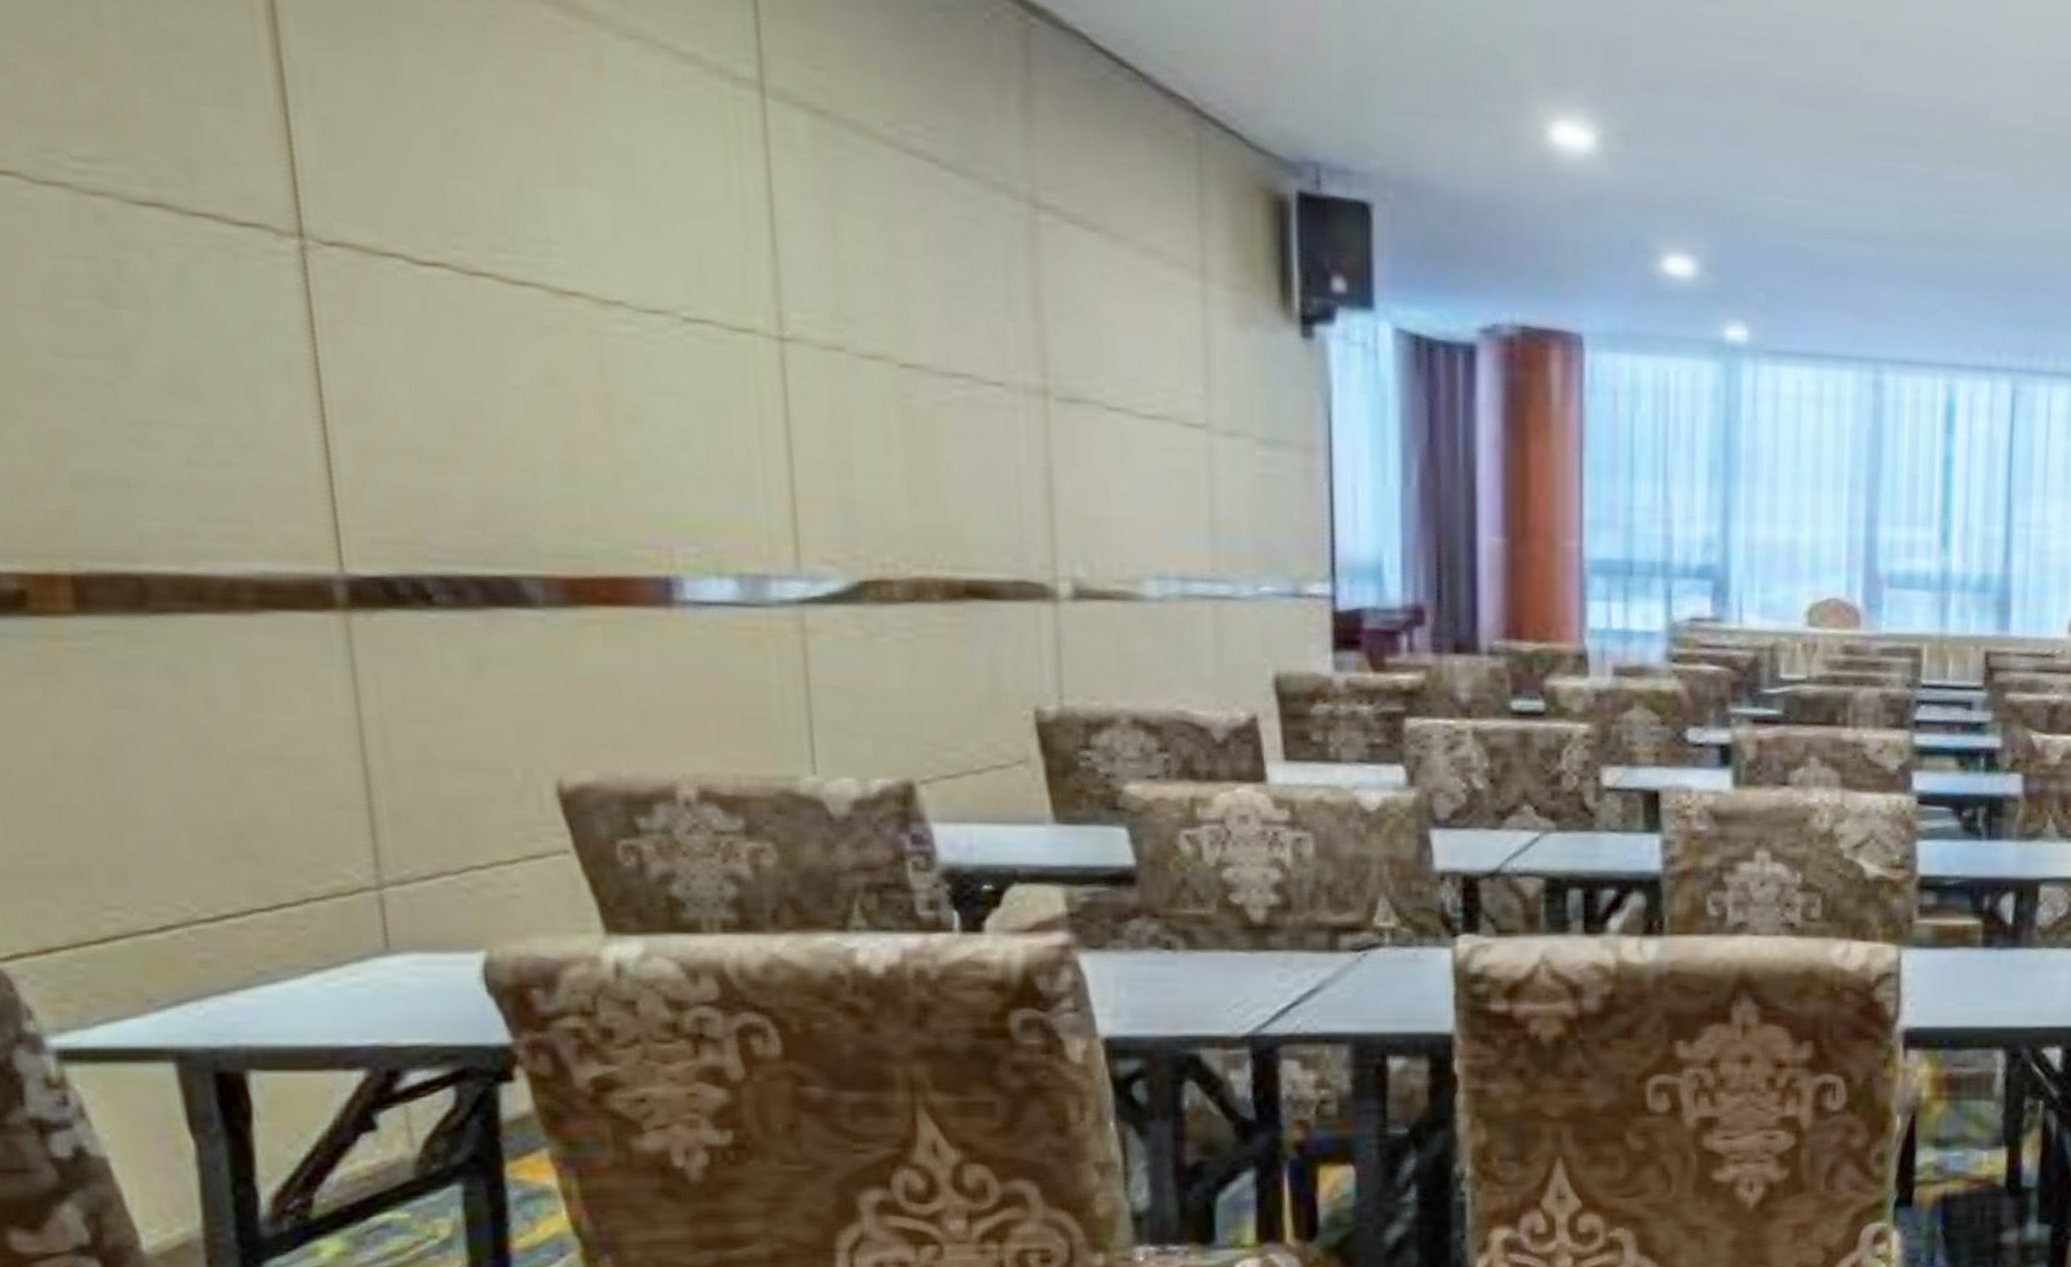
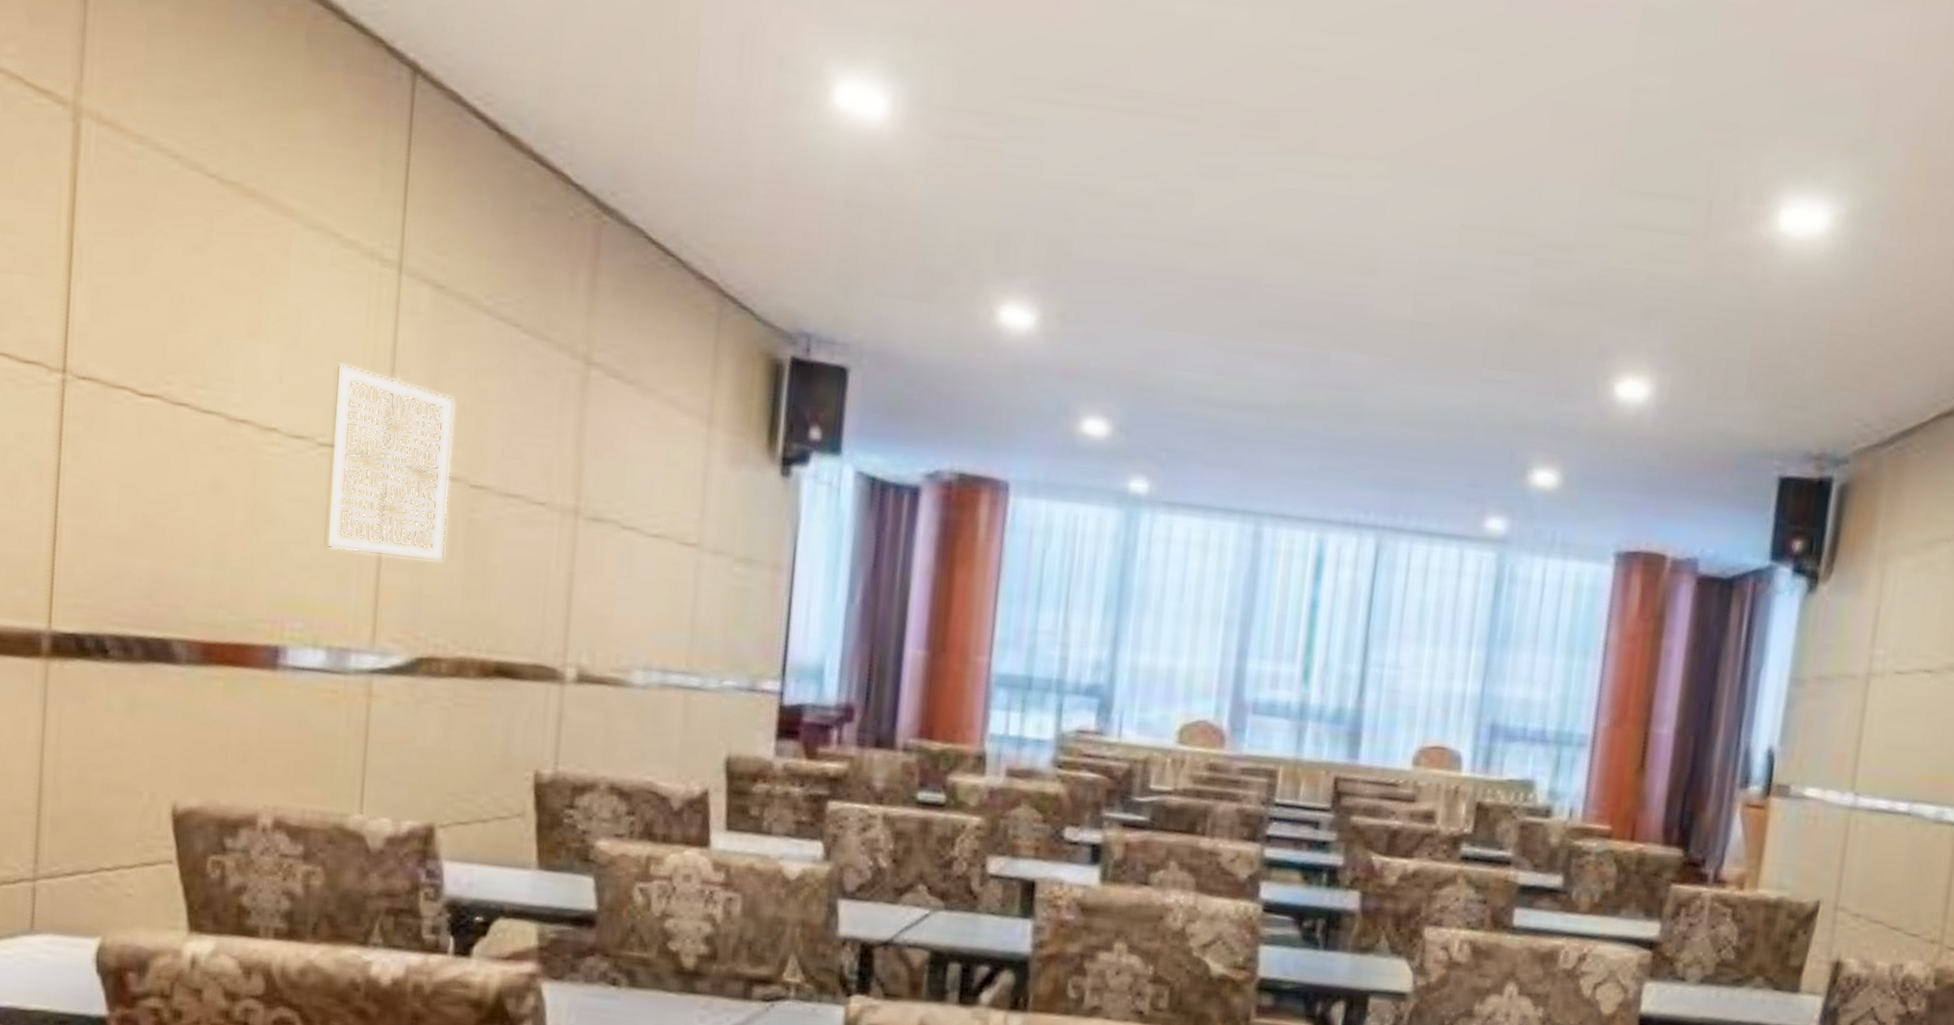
wall art: none [694,214,879,462] -> present [325,363,455,562]

